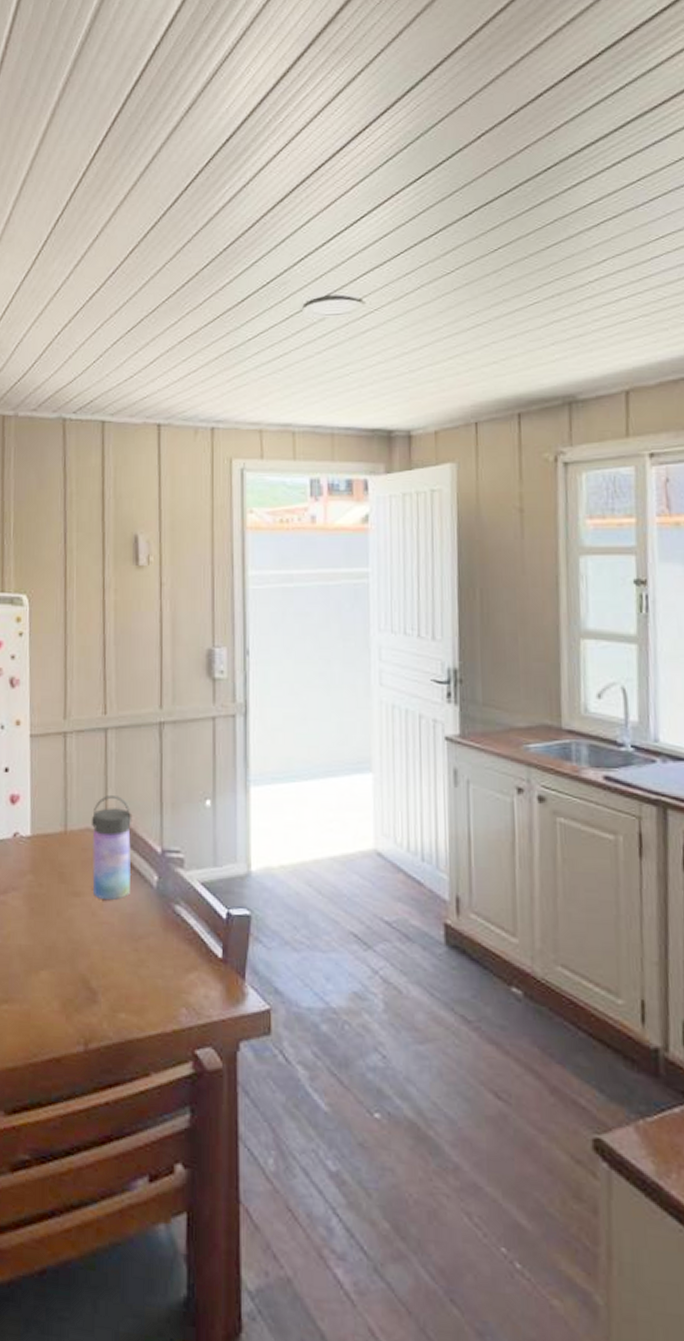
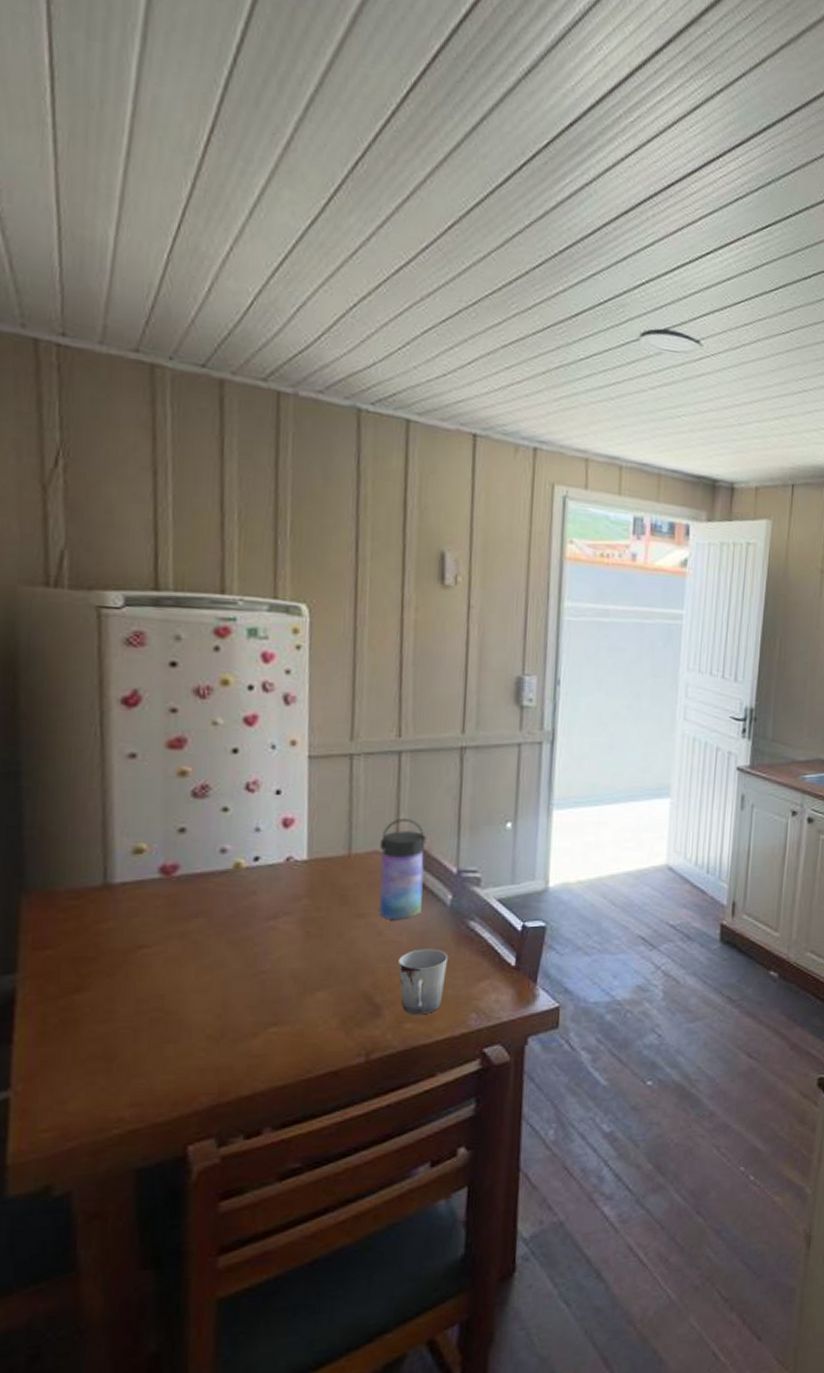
cup: none [111,932,157,1005] -> present [398,949,449,1015]

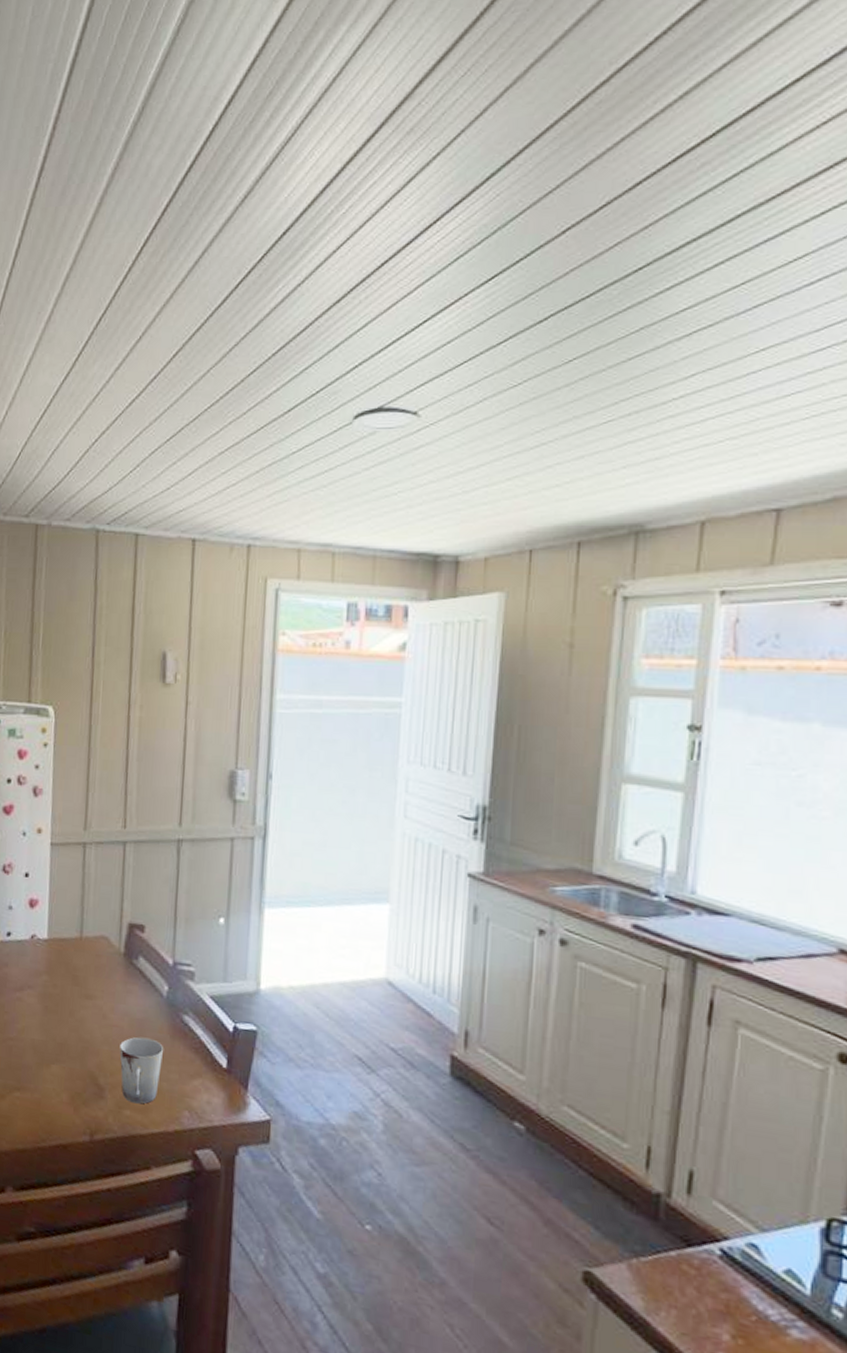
water bottle: present [379,819,425,920] -> none [105,906,145,1006]

